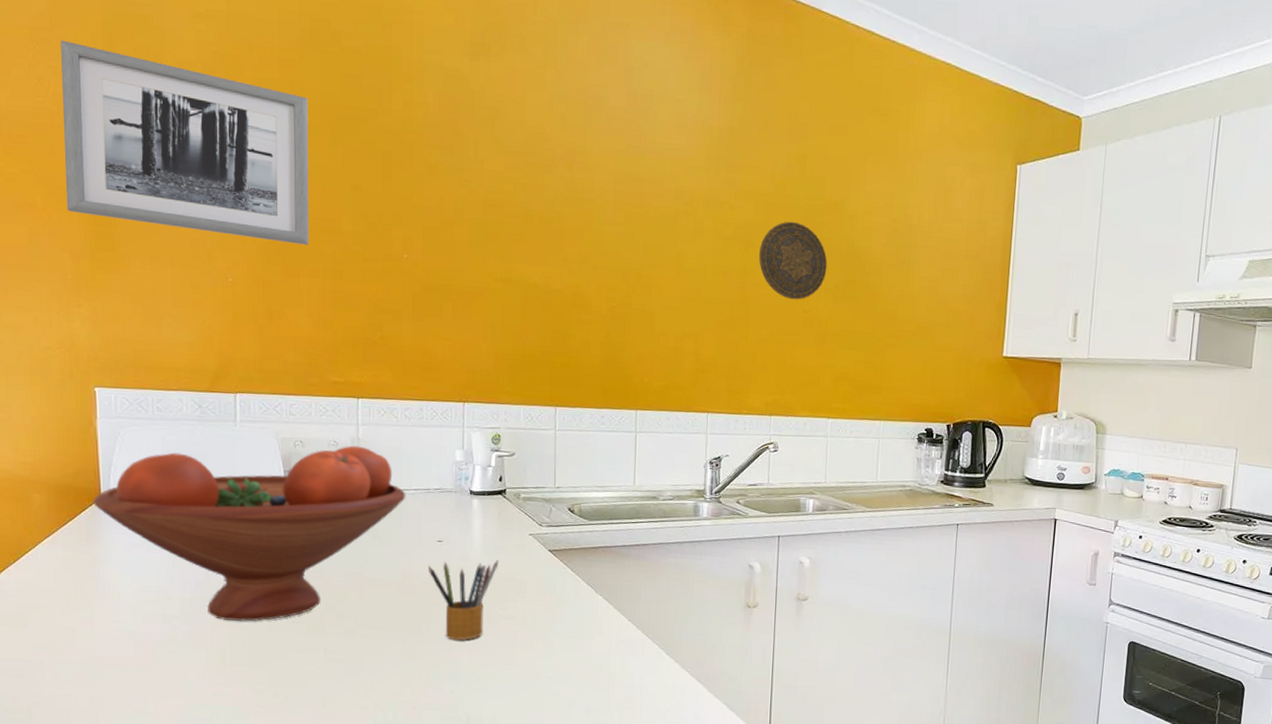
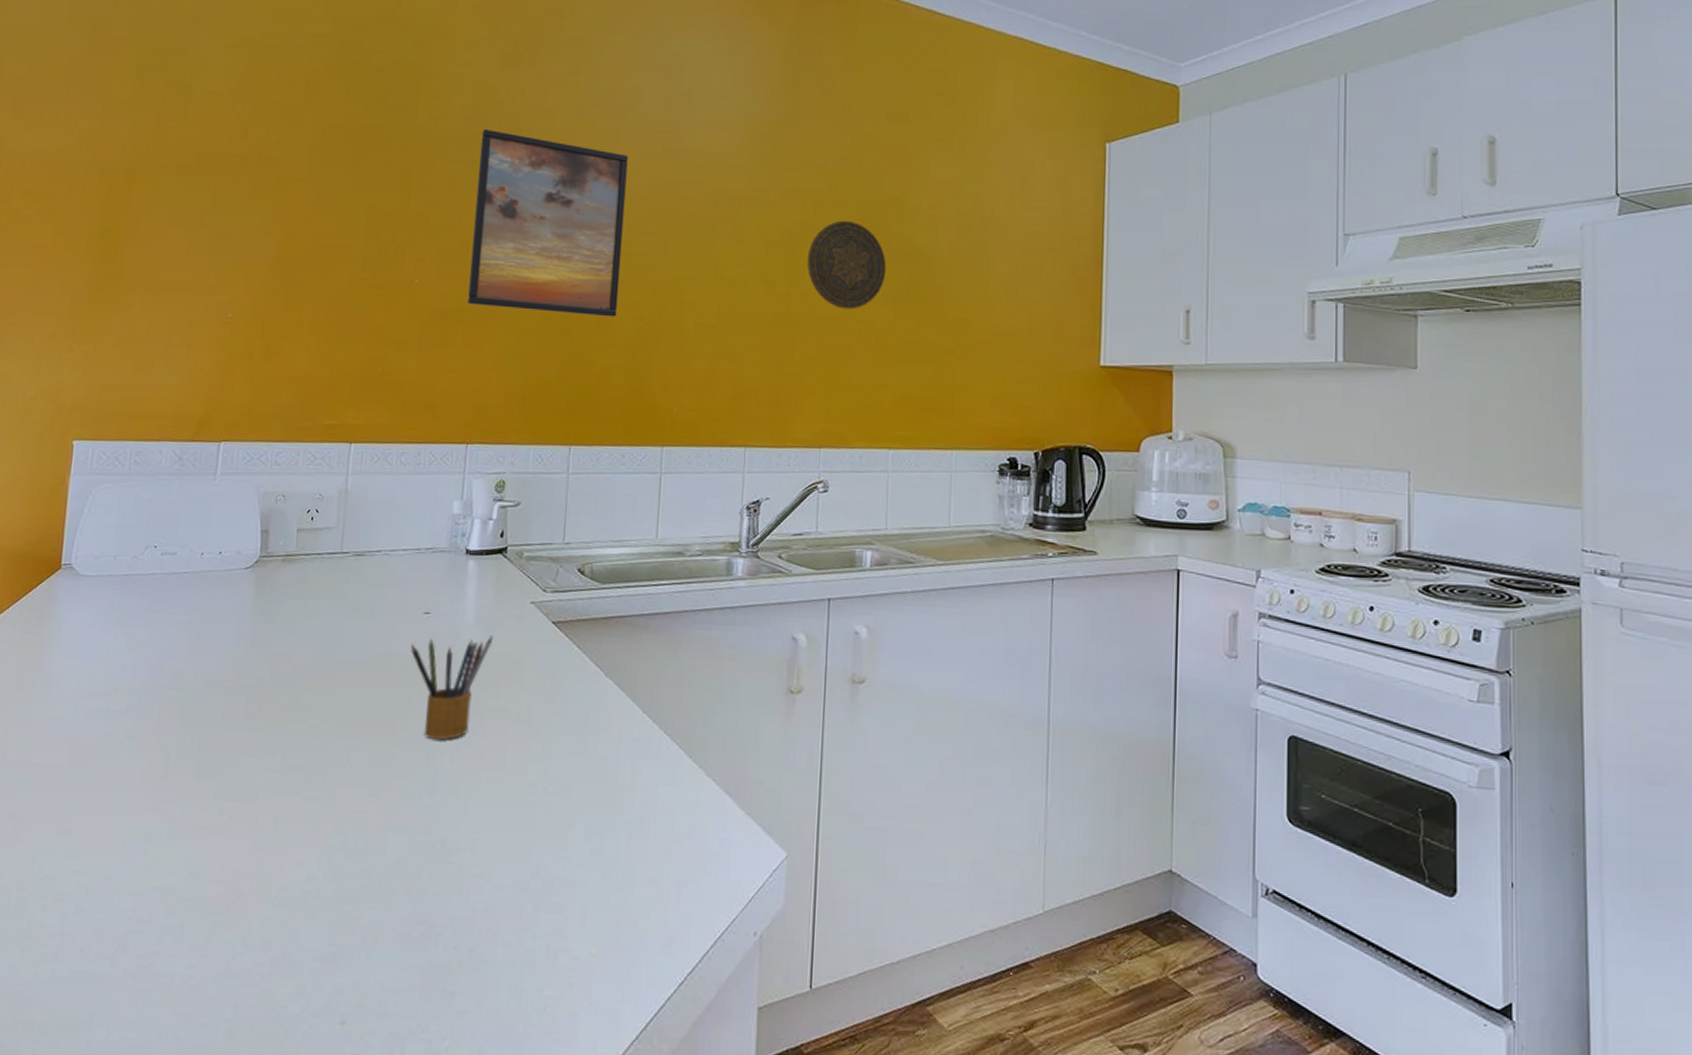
wall art: present [61,40,309,245] -> none [74,78,331,274]
fruit bowl: present [93,445,406,622] -> none [52,498,393,717]
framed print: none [455,116,595,297] -> present [468,129,628,317]

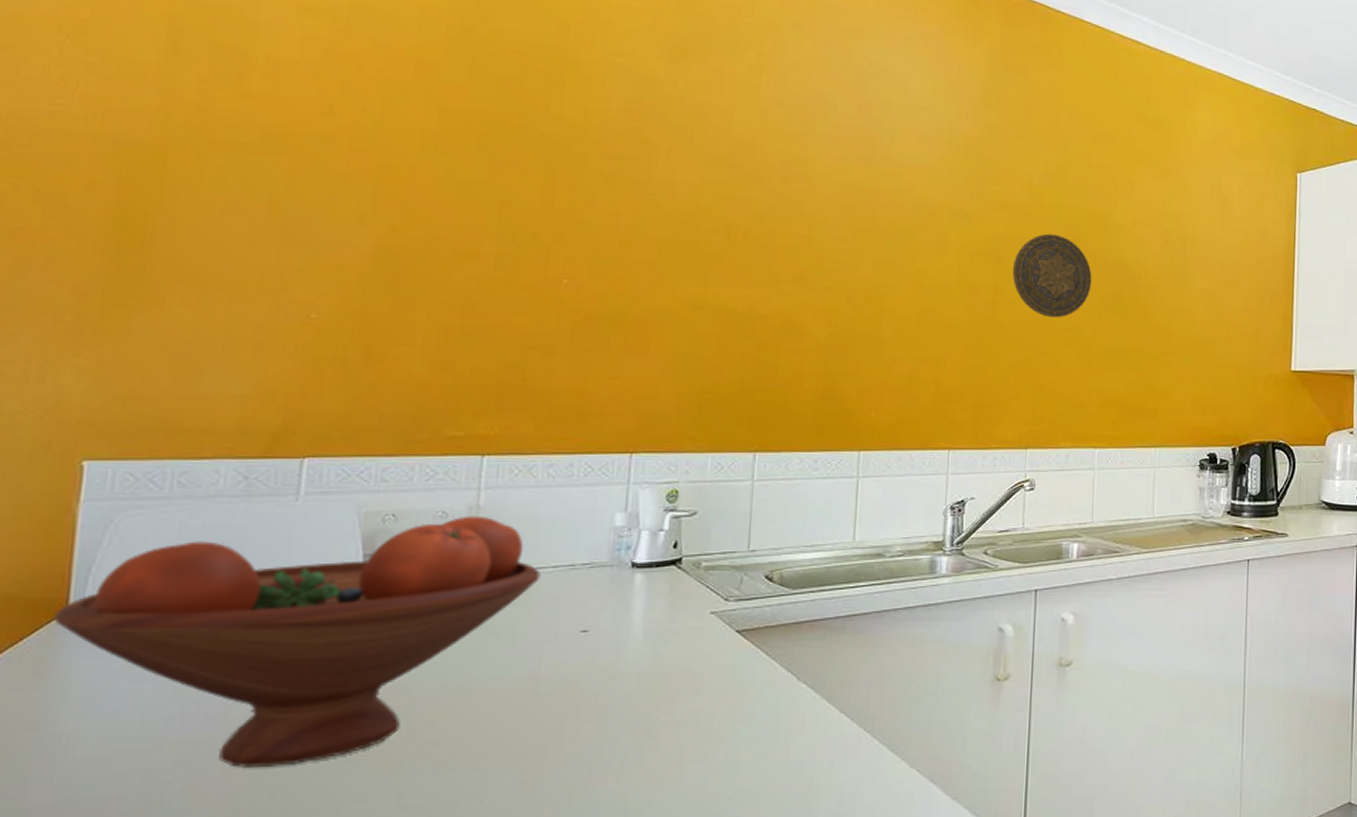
fruit bowl: none [52,498,393,717] -> present [54,515,541,767]
pencil box: present [411,634,493,740] -> none [565,648,666,762]
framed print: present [468,129,628,317] -> none [630,124,818,323]

